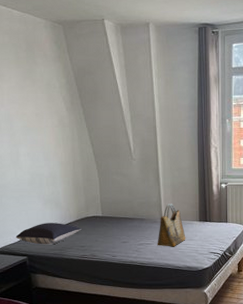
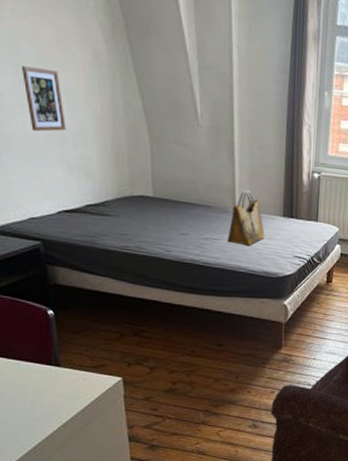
picture frame: none [14,135,42,179] -> present [22,66,66,132]
pillow: present [15,223,82,245] -> none [23,197,124,228]

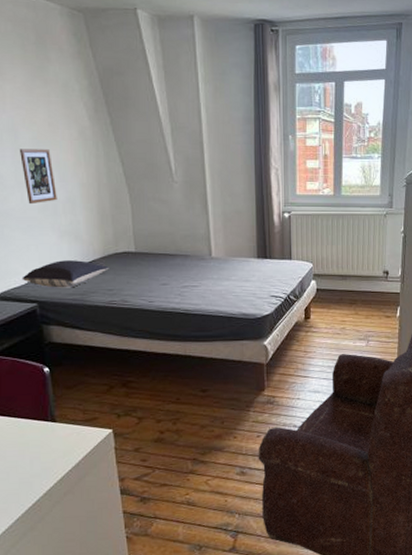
pillow: none [23,197,124,228] -> present [22,260,109,288]
grocery bag: present [227,190,265,246] -> none [205,237,241,290]

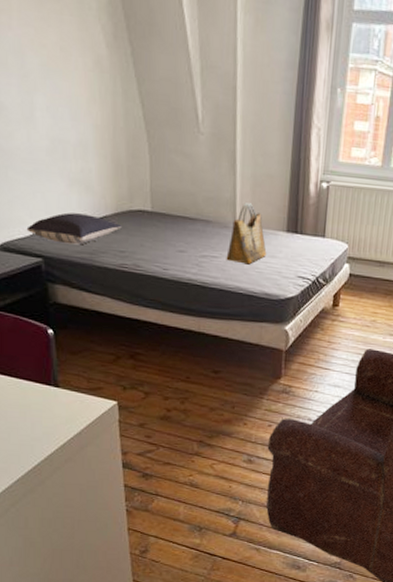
picture frame: present [20,149,57,205] -> none [27,76,68,145]
grocery bag: none [205,237,241,290] -> present [226,203,267,265]

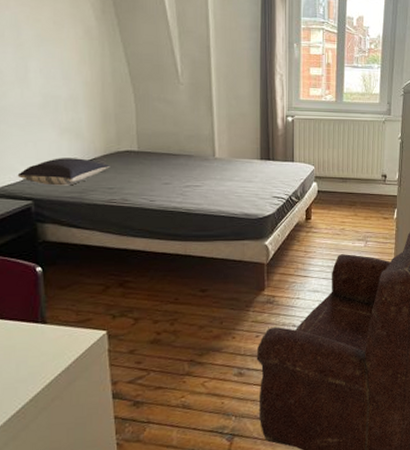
grocery bag: present [226,203,267,265] -> none [208,138,244,190]

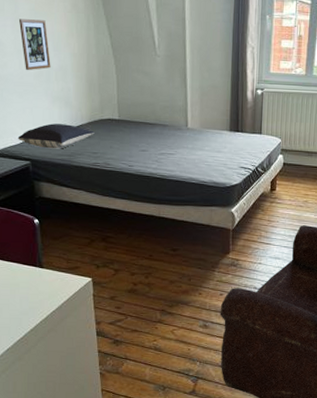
picture frame: none [22,45,59,101] -> present [19,19,51,71]

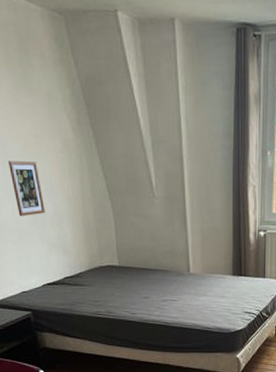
pillow: present [17,123,95,149] -> none [16,272,95,298]

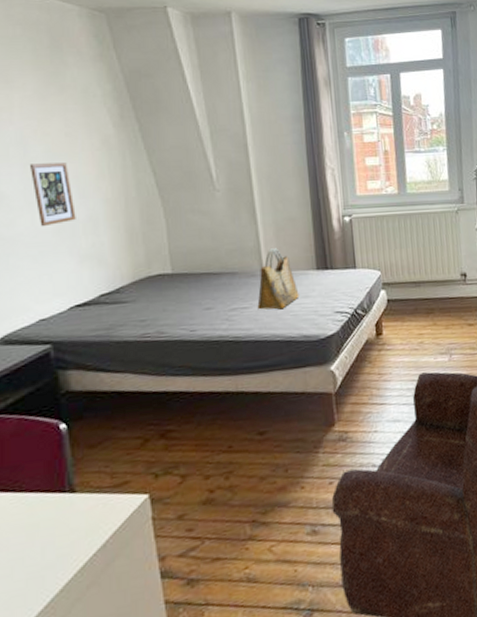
grocery bag: none [183,253,217,305] -> present [257,248,300,310]

